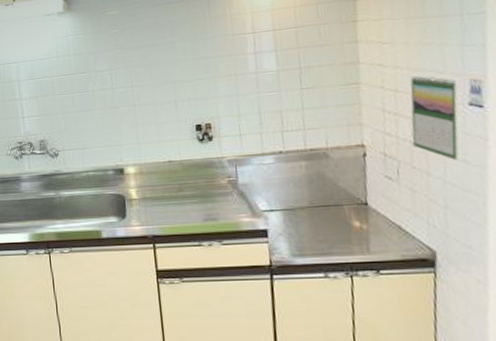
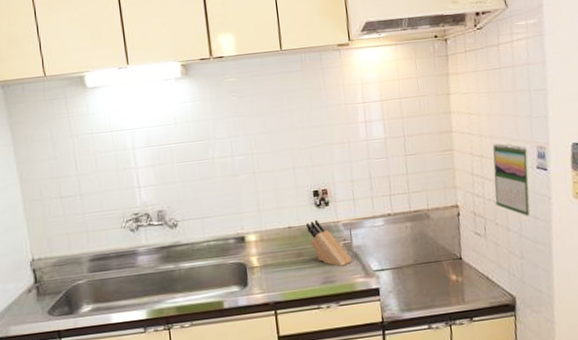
knife block: none [188,154,238,204] -> present [306,219,353,267]

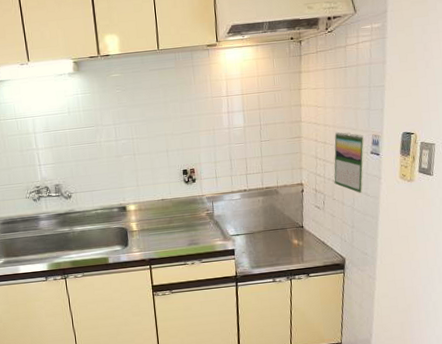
knife block: present [306,219,353,267] -> none [177,193,214,232]

